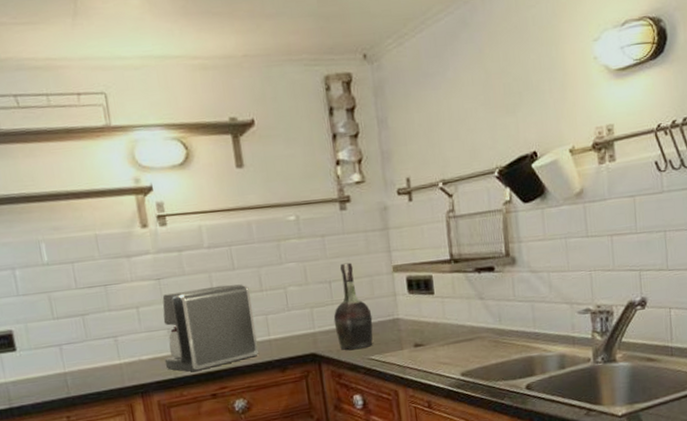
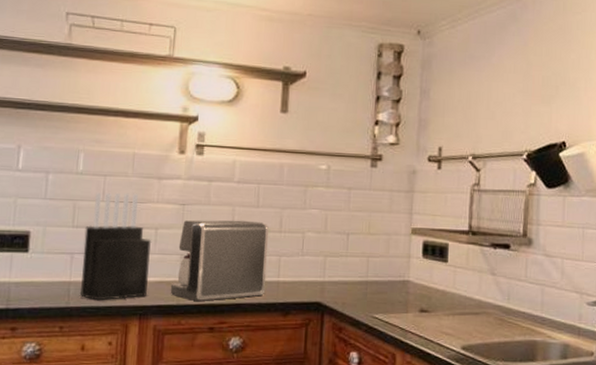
knife block: none [66,275,143,387] -> present [79,192,152,301]
cognac bottle: present [333,262,373,350] -> none [344,218,383,306]

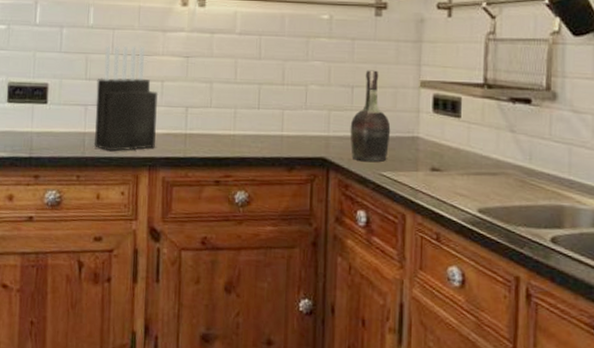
coffee maker: present [170,220,269,302] -> none [177,72,271,155]
cognac bottle: none [344,218,383,306] -> present [350,70,391,162]

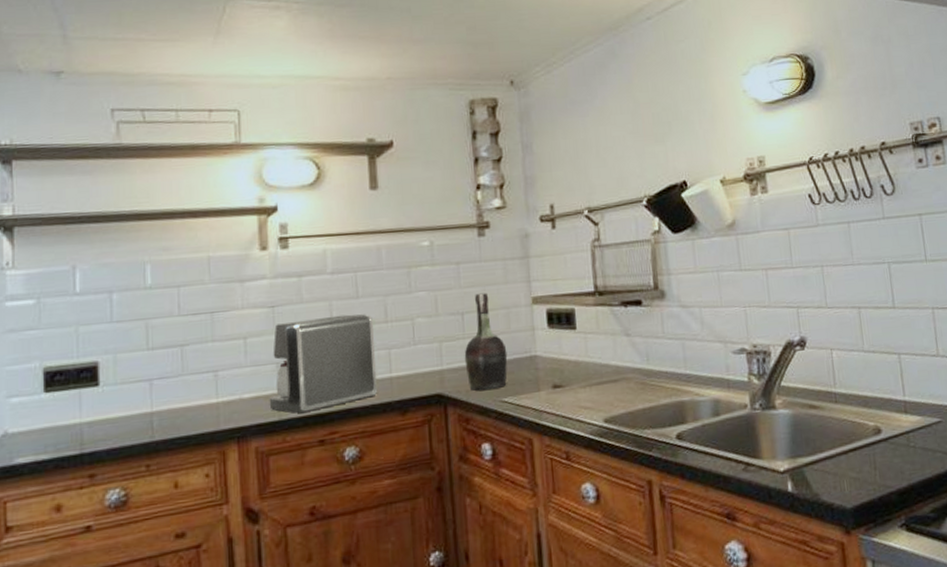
knife block: present [93,45,159,152] -> none [162,301,243,430]
coffee maker: none [177,72,271,155] -> present [269,314,378,414]

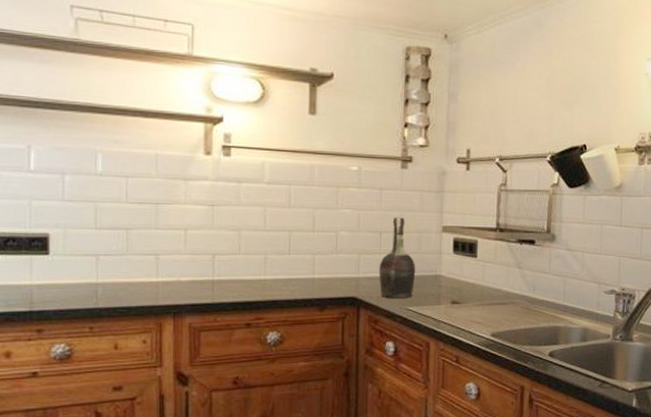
coffee maker: present [269,314,378,414] -> none [204,220,302,300]

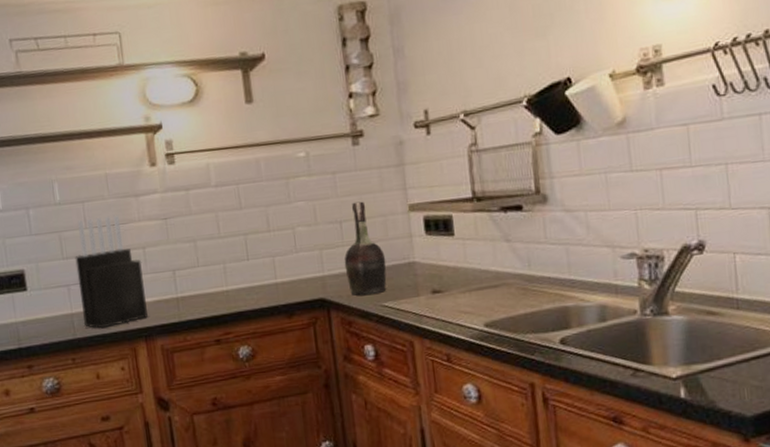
knife block: none [108,193,182,301] -> present [75,215,148,329]

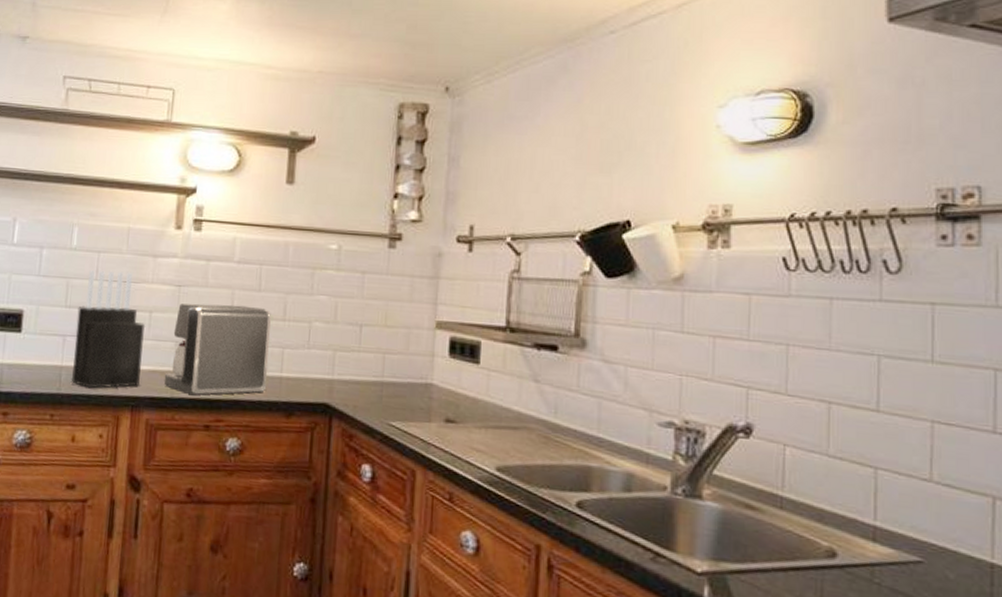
coffee maker: none [168,224,265,316] -> present [163,303,271,396]
cognac bottle: present [344,201,387,296] -> none [356,307,402,410]

